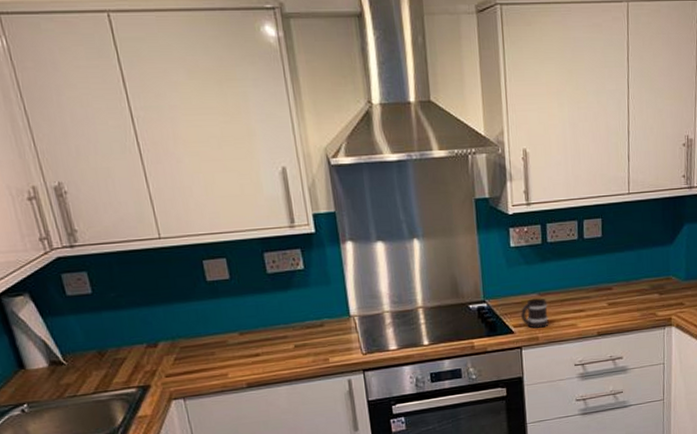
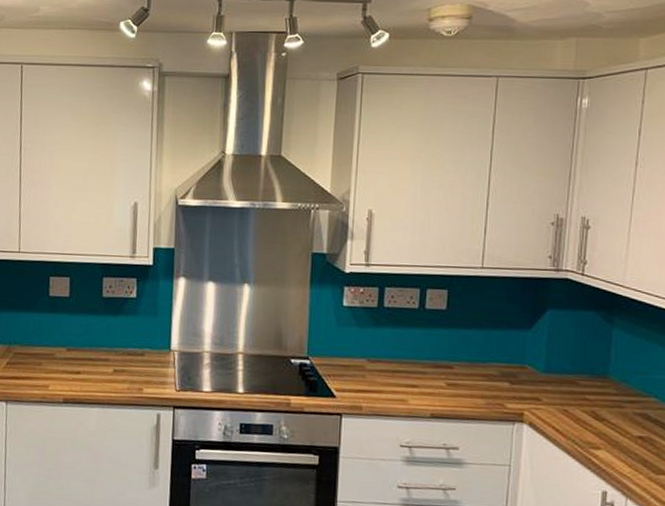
mug: present [521,298,549,328] -> none [345,363,377,397]

